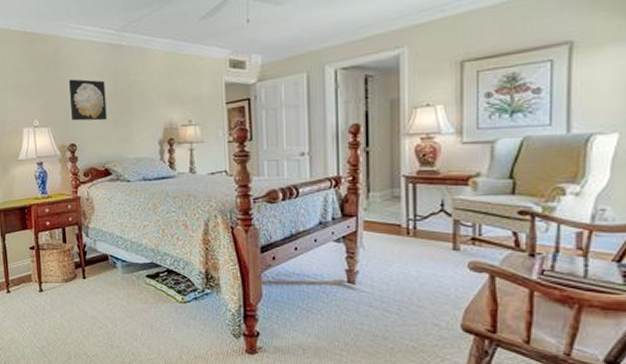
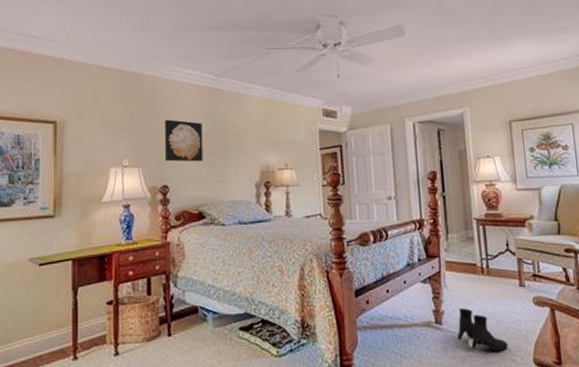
boots: none [371,269,432,314] -> present [457,308,508,351]

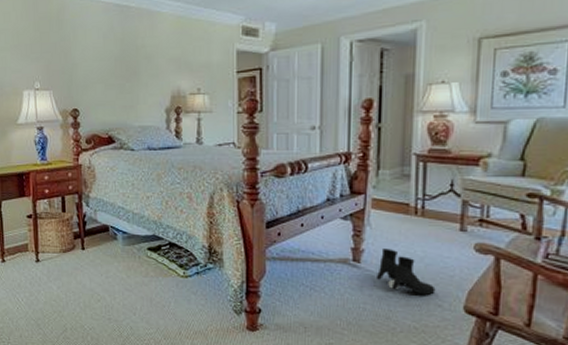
wall art: present [165,119,203,162] -> none [74,40,112,86]

